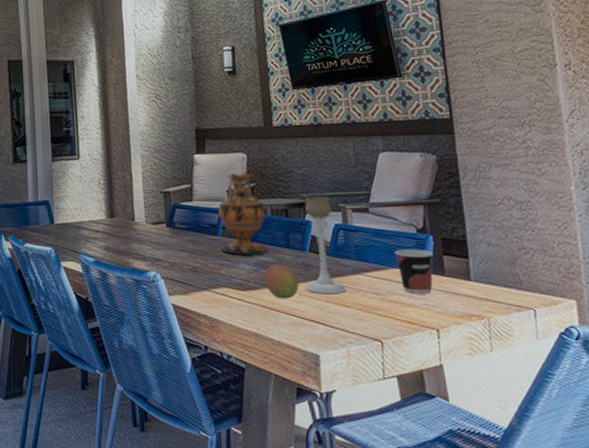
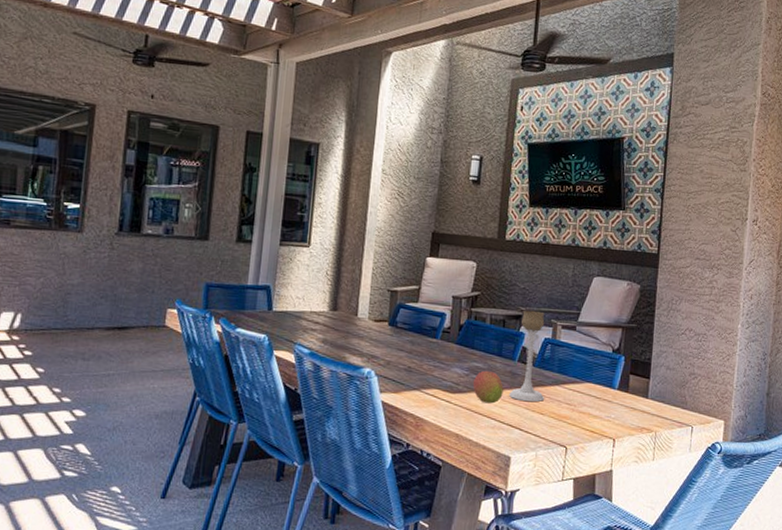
vase: present [218,171,270,255] -> none [437,279,486,360]
cup: present [394,249,434,294] -> none [591,366,622,407]

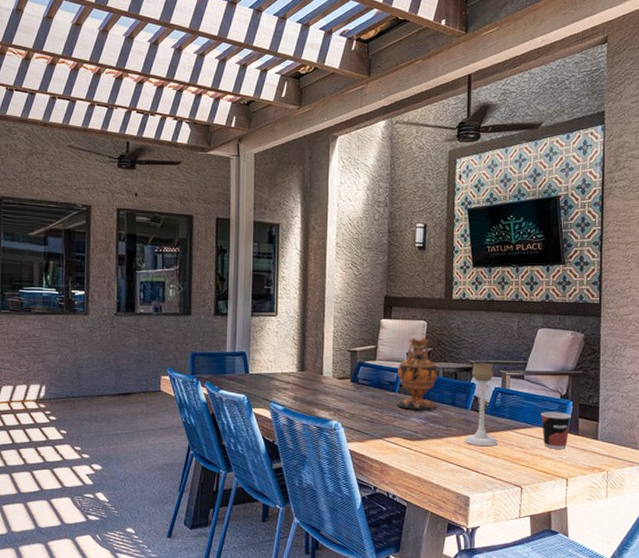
vase: none [437,279,486,360] -> present [396,337,439,410]
fruit: present [472,370,504,404] -> none [430,419,459,449]
cup: none [591,366,622,407] -> present [541,411,571,449]

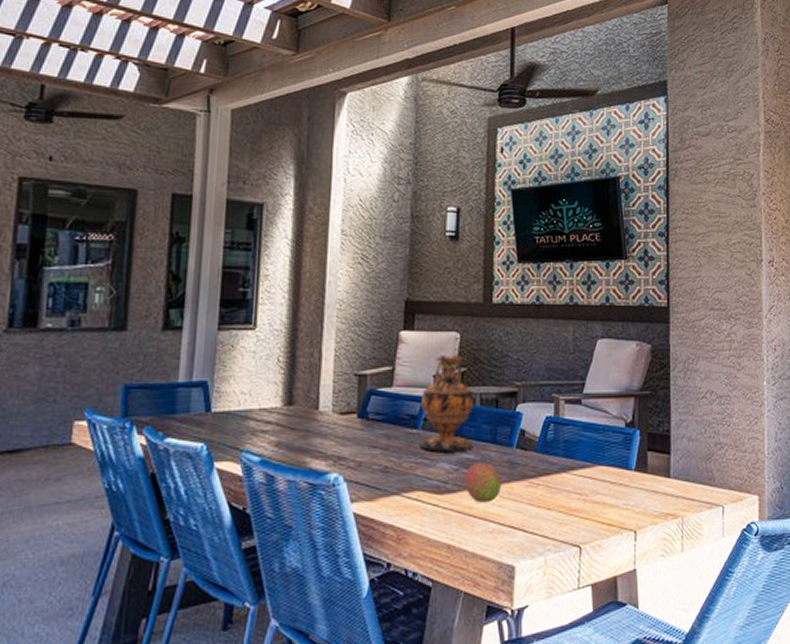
fruit: none [430,419,459,449] -> present [463,462,501,503]
candle holder: present [465,362,499,447] -> none [508,385,551,496]
cup: present [541,411,571,449] -> none [602,444,638,493]

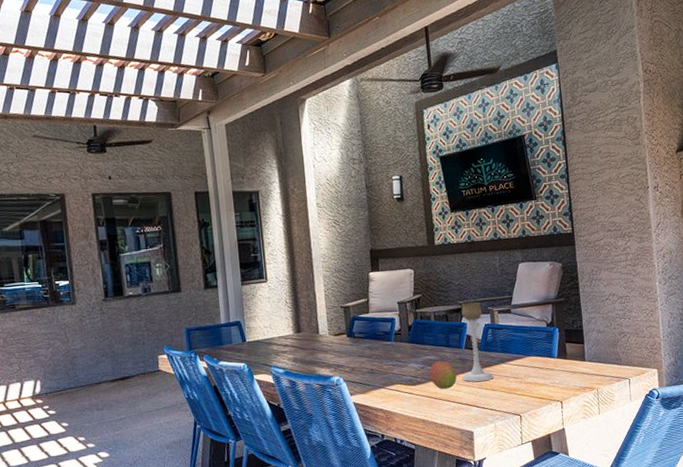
vase: present [418,353,475,452] -> none [391,285,433,356]
candle holder: none [508,385,551,496] -> present [461,301,494,382]

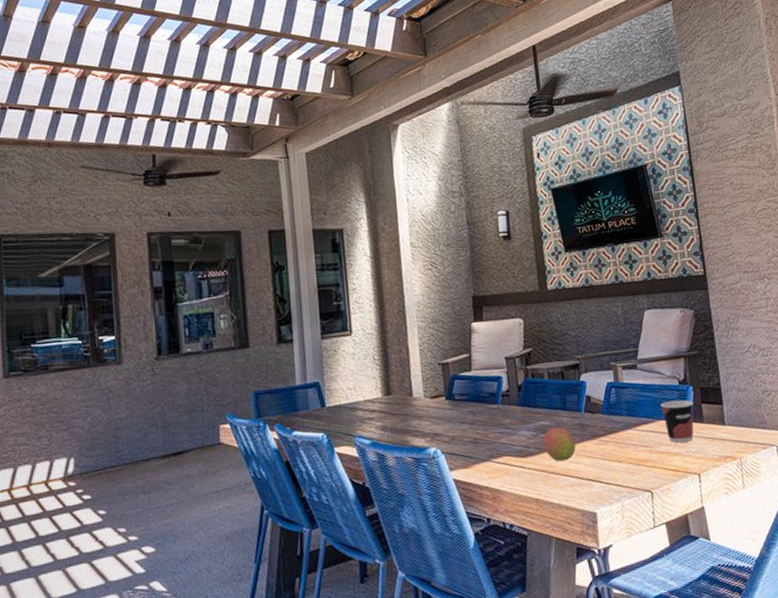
candle holder: present [461,301,494,382] -> none [579,356,620,453]
cup: none [530,339,559,376] -> present [660,399,694,443]

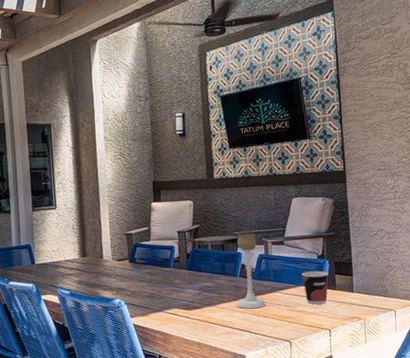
fruit: present [542,427,576,462] -> none [205,287,231,315]
candle holder: none [579,356,620,453] -> present [236,233,267,309]

